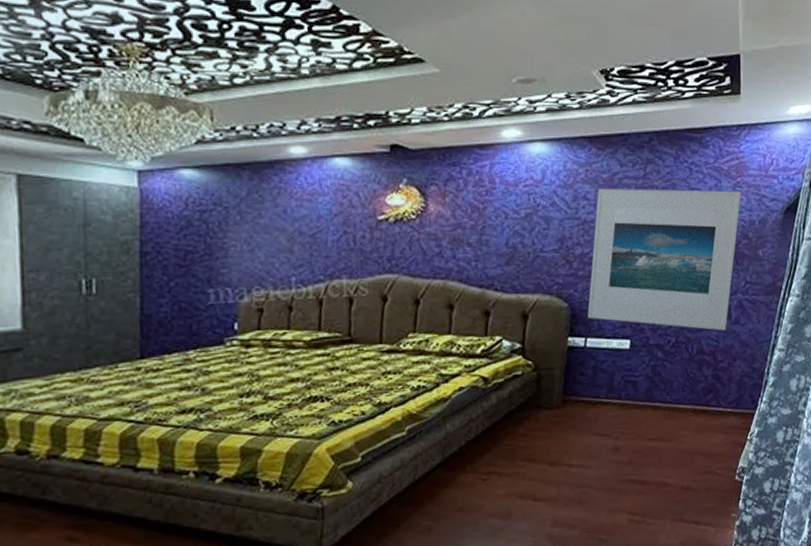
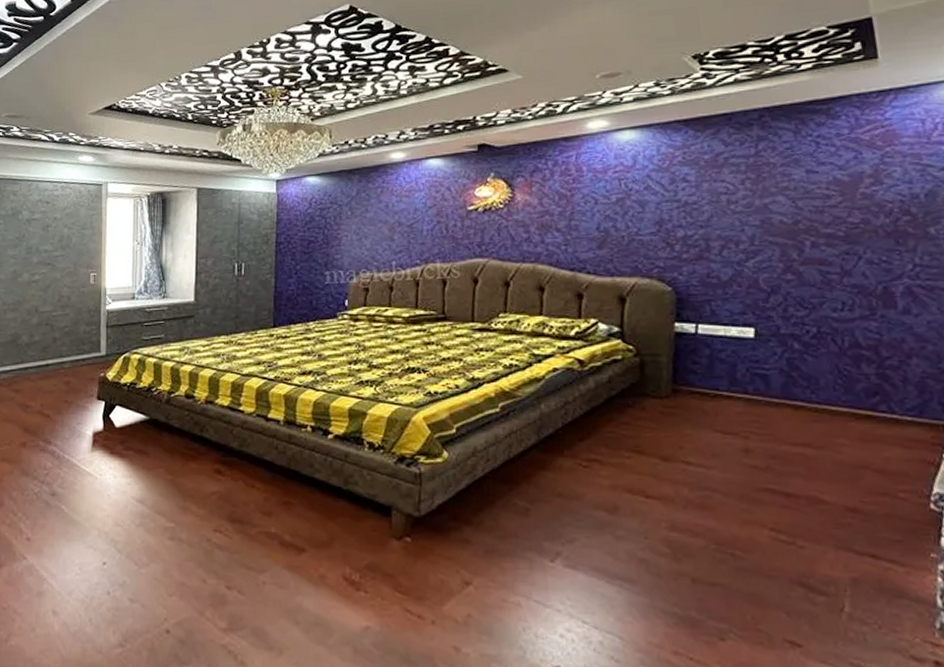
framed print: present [587,188,742,331] -> none [696,162,895,322]

